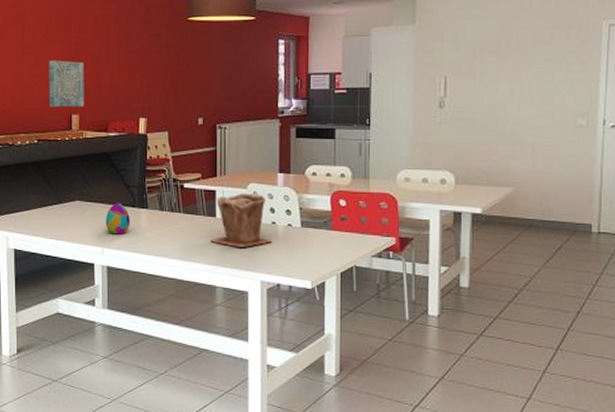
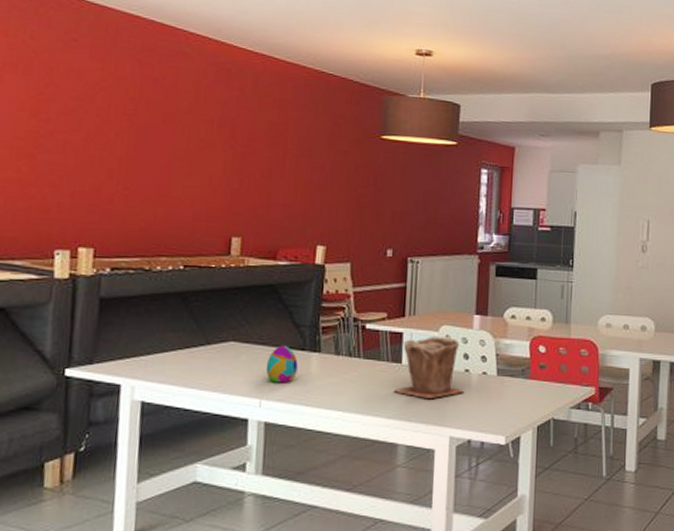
wall art: present [49,60,84,107] -> none [203,170,252,229]

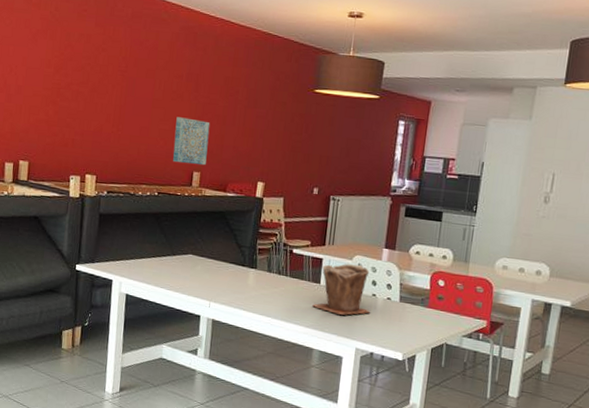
wall art: none [203,170,252,229] -> present [173,117,211,166]
decorative egg: present [265,345,298,383] -> none [214,260,239,291]

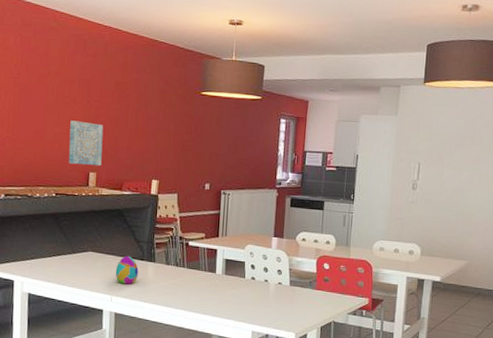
decorative egg: none [214,260,239,291] -> present [115,256,138,284]
plant pot: present [313,264,370,316] -> none [210,253,263,302]

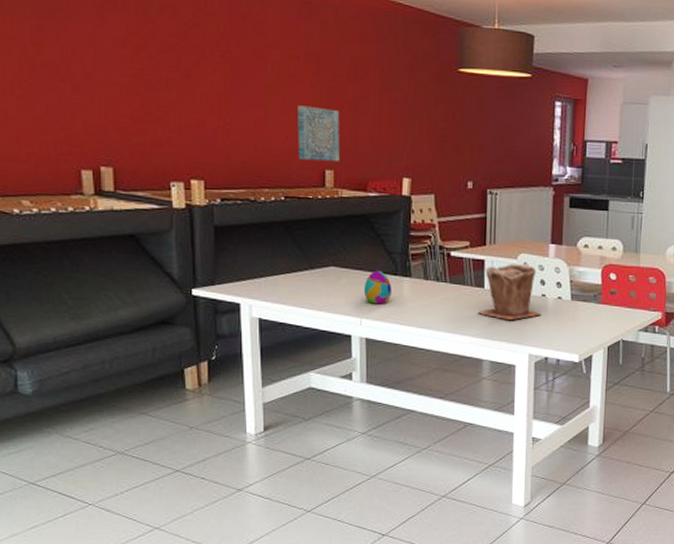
plant pot: none [210,253,263,302] -> present [478,264,541,321]

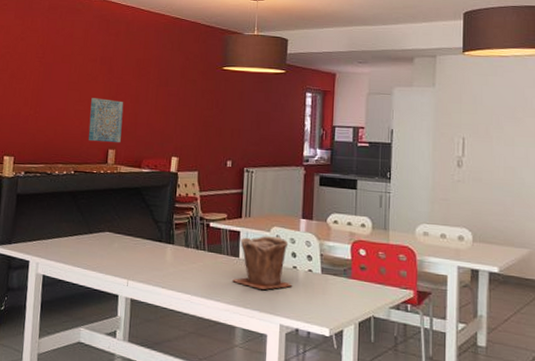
decorative egg: present [363,270,391,304] -> none [132,237,156,268]

